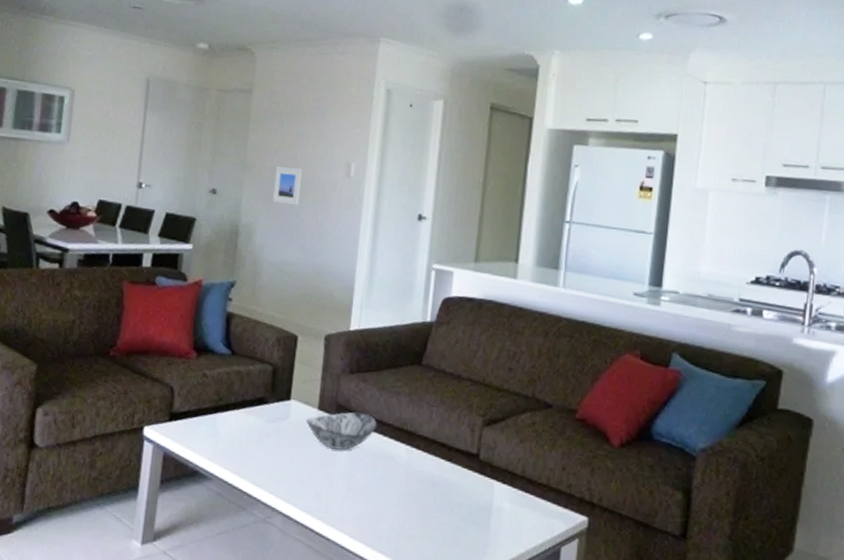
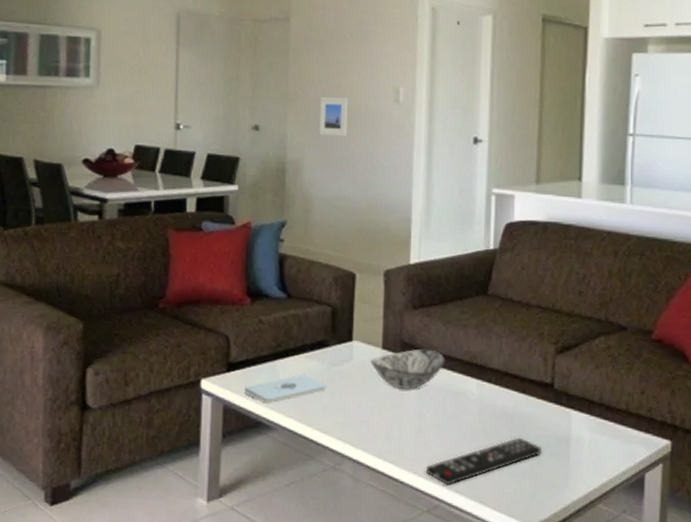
notepad: none [184,428,262,455] -> present [245,374,326,404]
remote control: none [351,503,465,545] -> present [425,437,543,485]

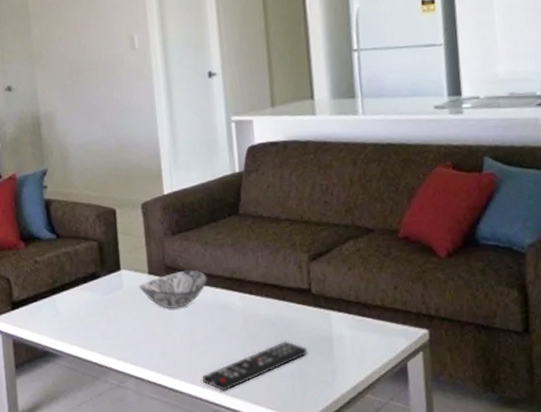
notepad: present [245,374,326,404] -> none [29,304,102,335]
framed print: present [319,96,348,136] -> none [63,50,92,88]

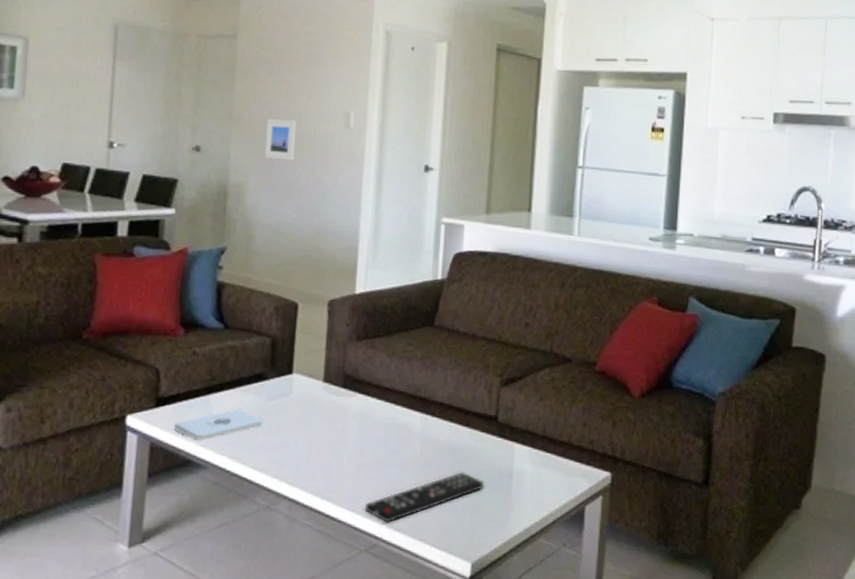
notepad: none [29,304,102,335] -> present [174,408,263,441]
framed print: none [63,50,92,88] -> present [265,119,296,160]
decorative bowl: present [139,270,208,309] -> none [311,381,389,424]

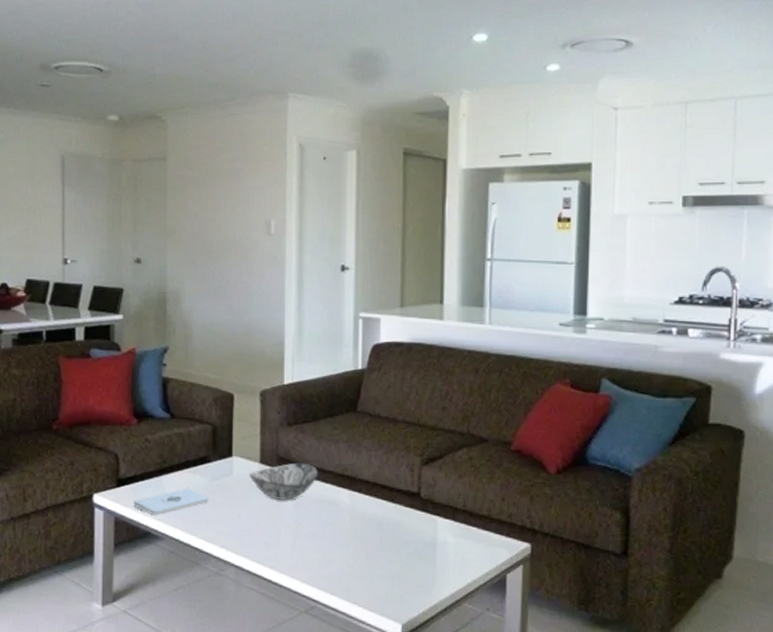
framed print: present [265,119,296,160] -> none [197,230,224,267]
decorative bowl: none [311,381,389,424] -> present [250,462,319,500]
remote control: present [364,472,485,523] -> none [302,542,411,588]

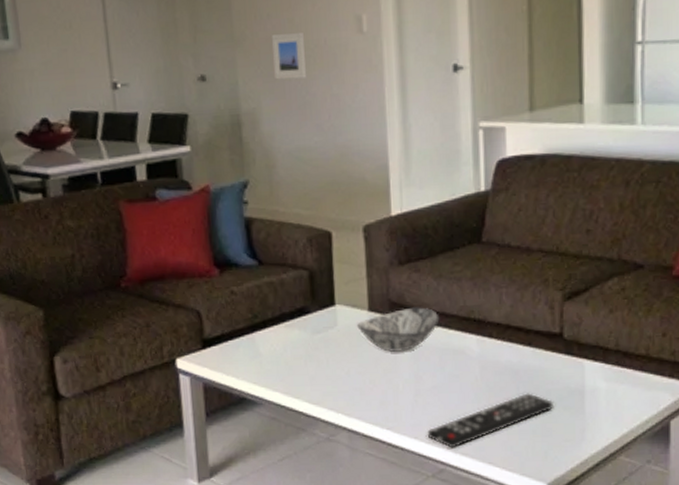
notepad: present [134,487,209,516] -> none [224,344,311,379]
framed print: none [197,230,224,267] -> present [272,31,307,80]
remote control: none [302,542,411,588] -> present [427,393,555,448]

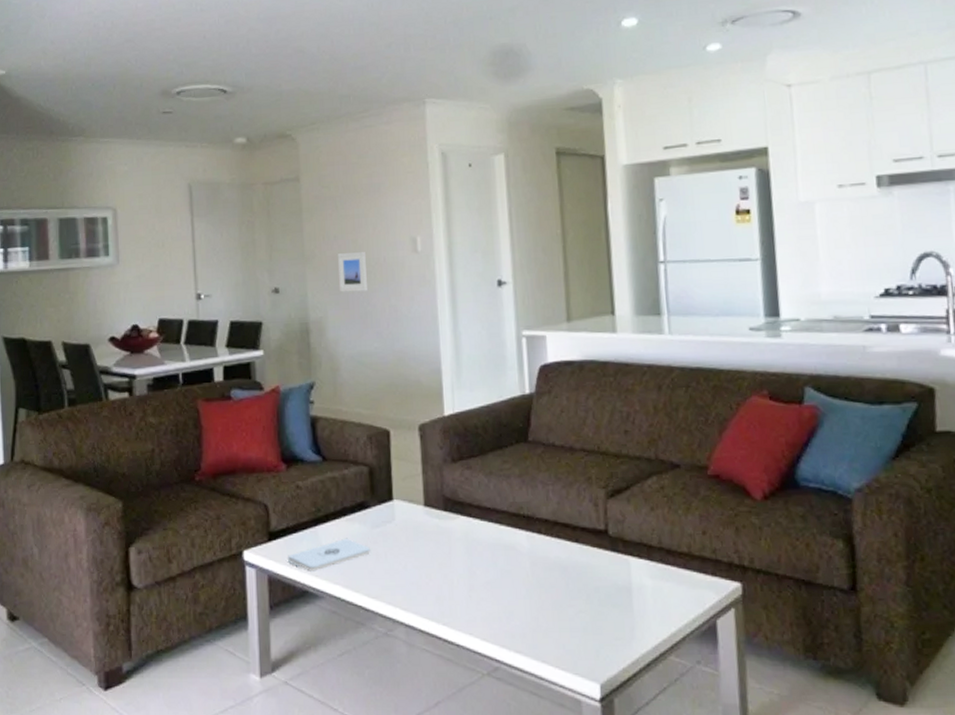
notepad: none [224,344,311,379] -> present [288,538,370,572]
decorative bowl: present [357,307,440,352] -> none [414,503,491,546]
remote control: present [427,393,555,448] -> none [481,589,604,645]

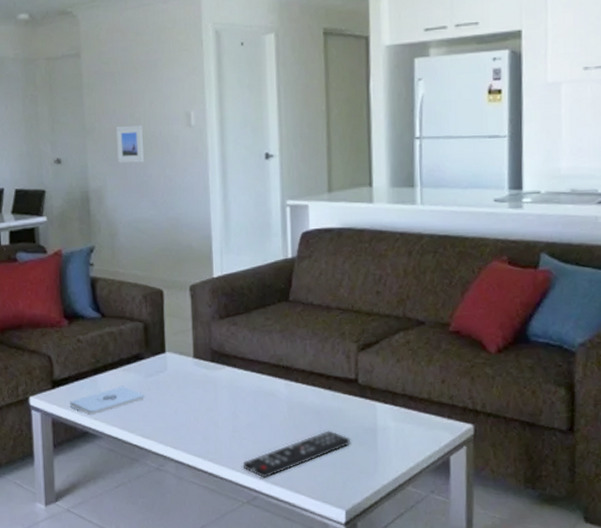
remote control: none [481,589,604,645] -> present [242,430,351,478]

